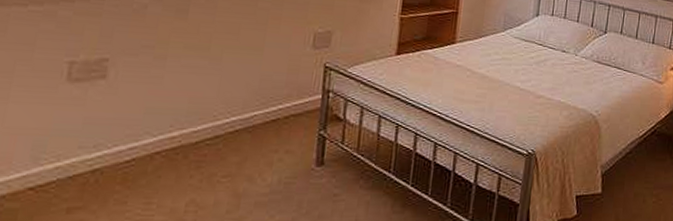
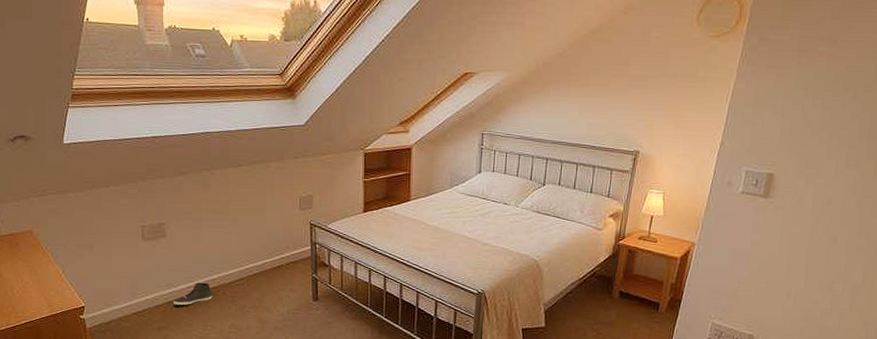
sneaker: none [100,141,167,174] -> present [172,282,213,305]

